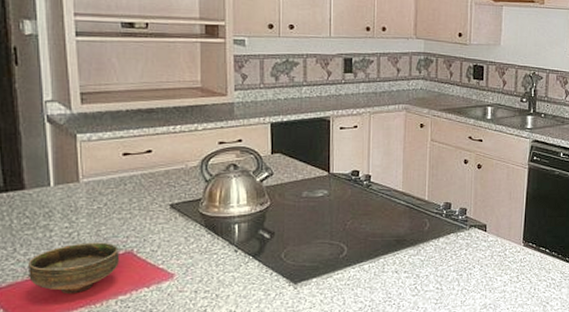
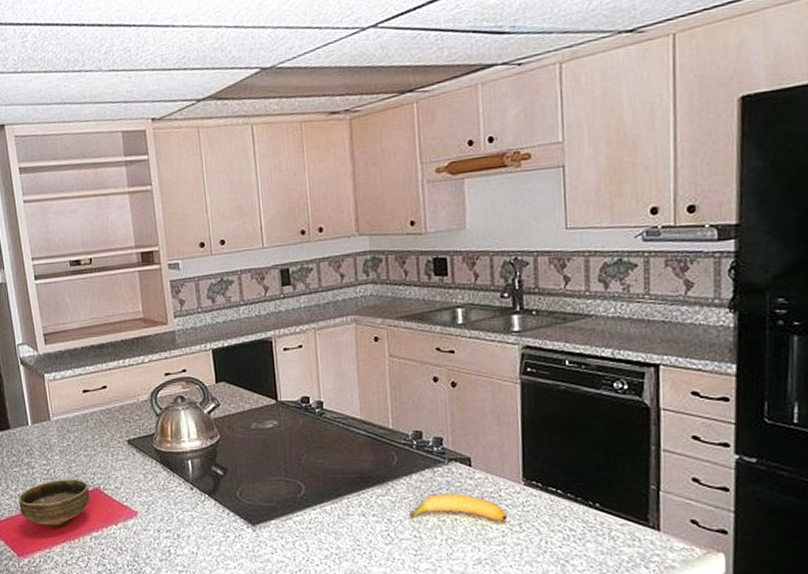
banana: none [434,253,509,274] -> present [408,493,507,521]

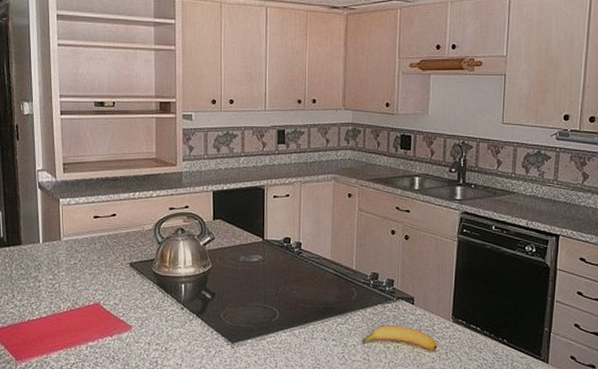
bowl: present [19,479,90,529] -> none [23,293,90,338]

